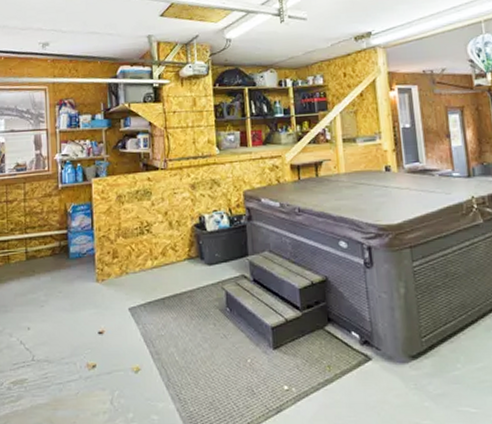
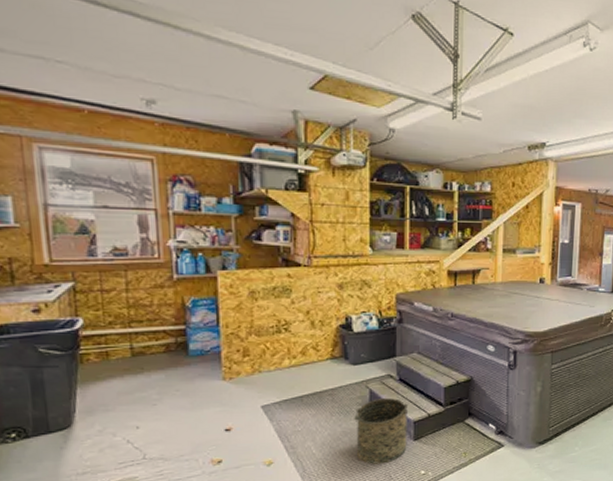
bucket: none [213,300,267,376] -> present [354,397,409,464]

